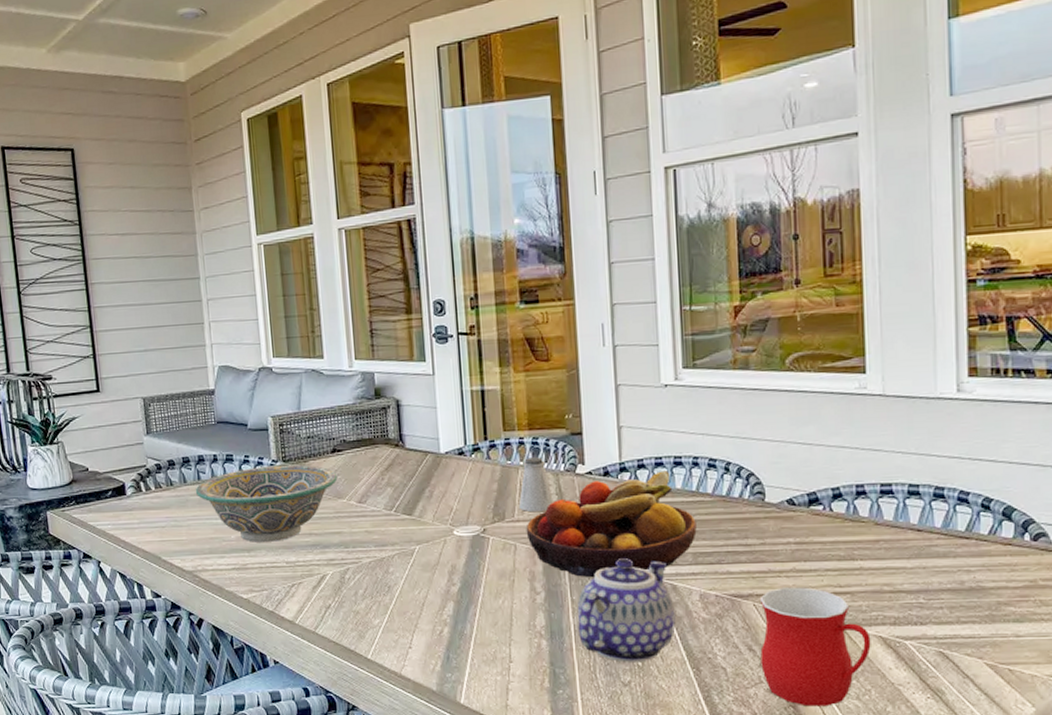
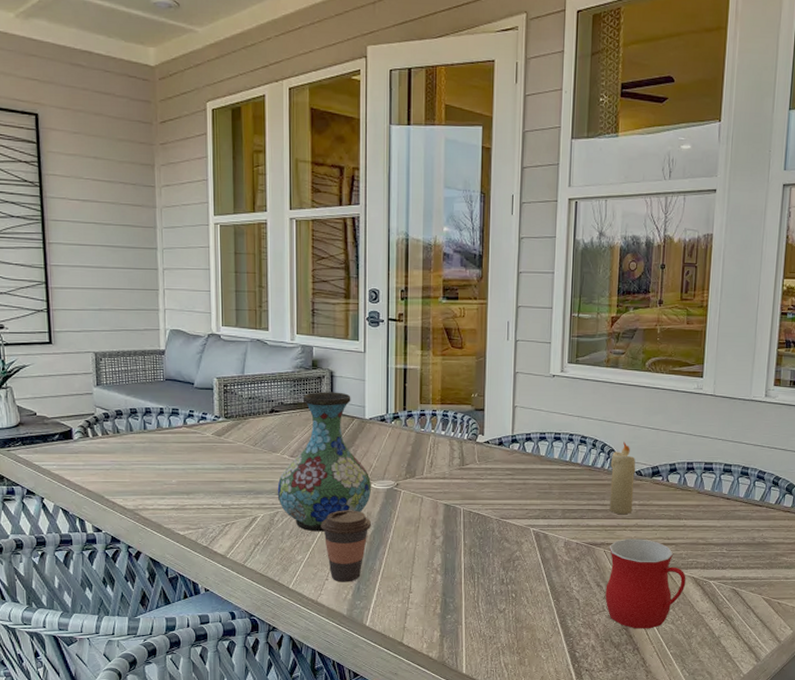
bowl: present [195,464,338,542] -> none [140,420,274,487]
vase: none [346,423,454,591] -> present [277,392,371,532]
coffee cup: none [398,563,458,651] -> present [321,510,372,582]
saltshaker: present [518,457,554,513] -> none [427,427,456,472]
fruit bowl: present [526,471,697,578] -> none [432,444,567,527]
teapot: present [577,558,676,663] -> none [467,512,544,594]
candle: none [751,462,787,557] -> present [609,441,636,515]

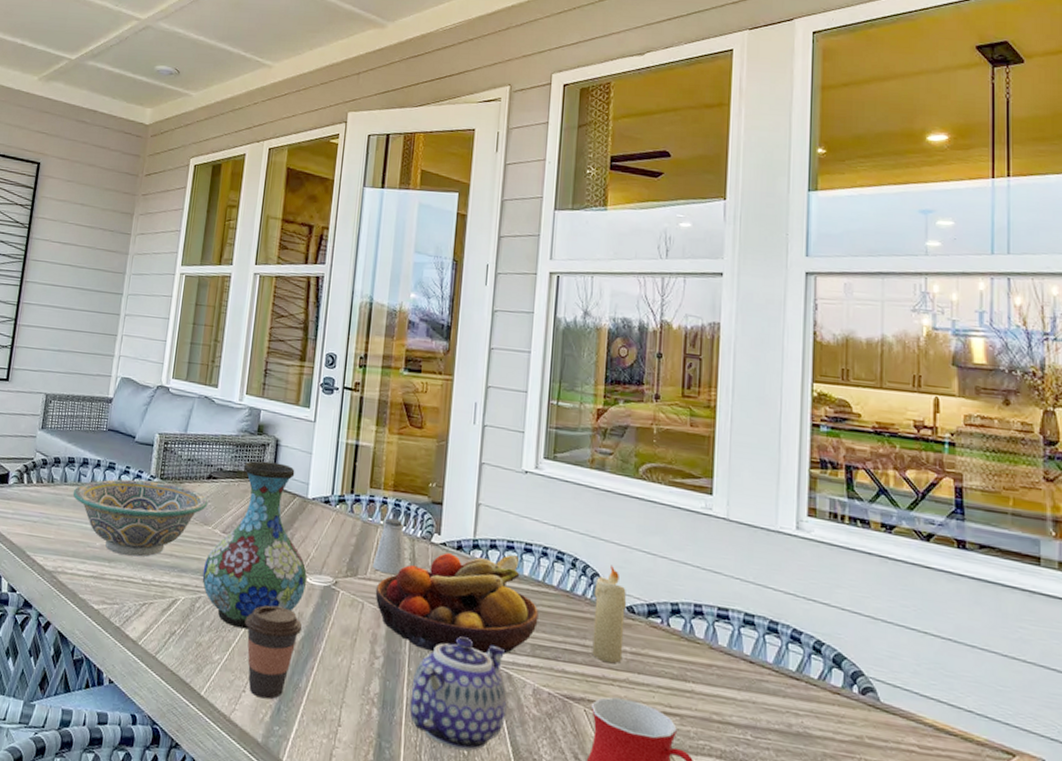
bowl: none [140,420,274,487] -> present [72,479,208,557]
saltshaker: none [427,427,456,472] -> present [372,518,406,575]
fruit bowl: none [432,444,567,527] -> present [375,553,539,655]
teapot: none [467,512,544,594] -> present [410,636,507,751]

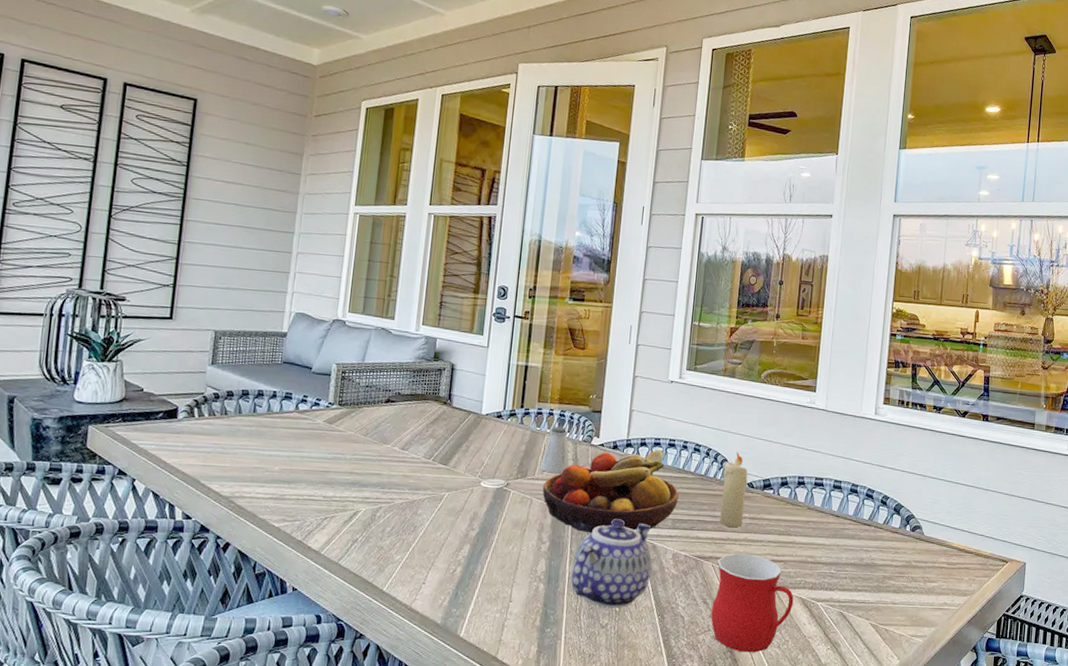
bowl: present [72,479,208,557] -> none [248,407,387,477]
vase: present [202,461,307,630] -> none [382,384,481,531]
coffee cup: present [245,604,303,700] -> none [424,508,477,587]

